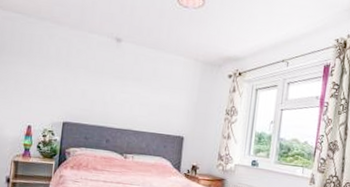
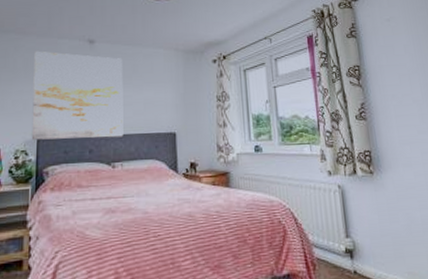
wall art: none [58,41,145,133] -> present [31,51,124,140]

